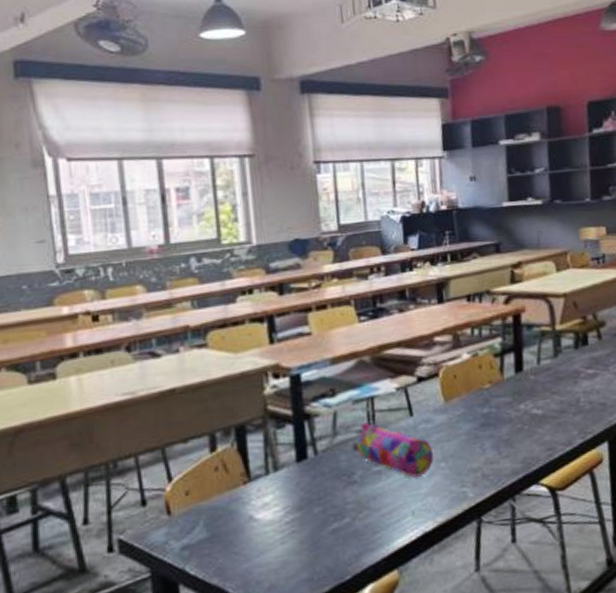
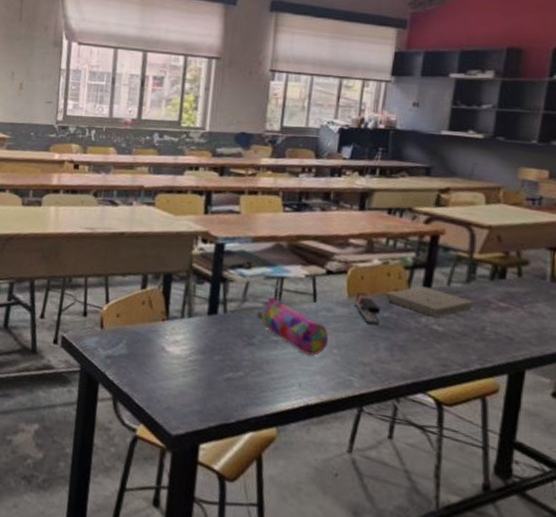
stapler: none [452,393,481,426] -> present [355,292,381,325]
book: none [482,371,565,401] -> present [386,286,474,317]

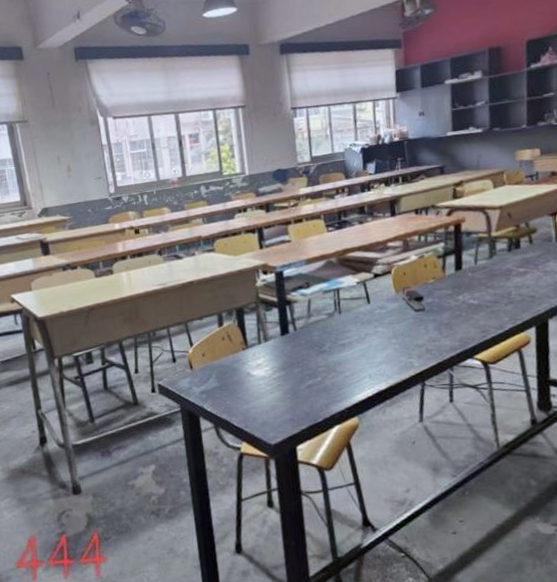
pencil case: present [256,297,329,356] -> none [322,308,387,350]
book: present [386,286,474,317] -> none [427,269,498,293]

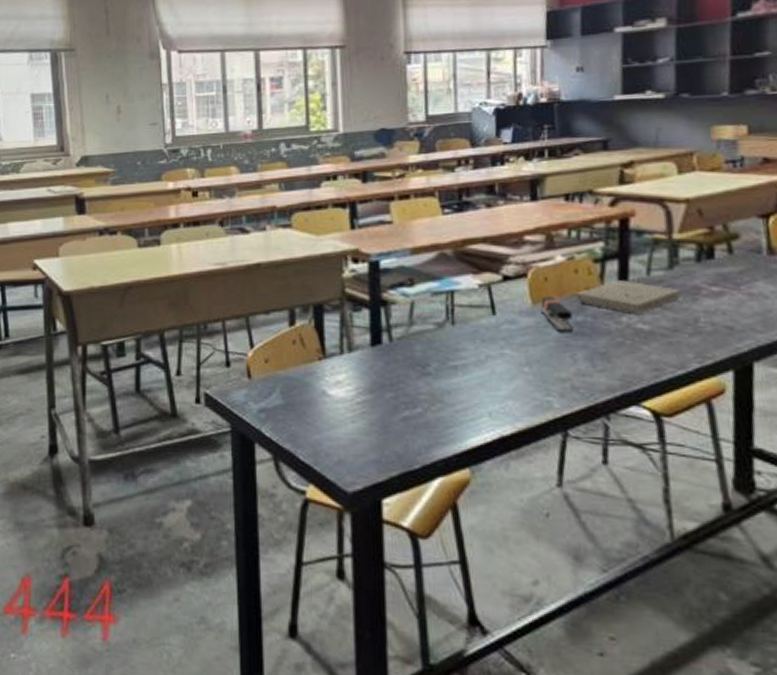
book: none [427,269,498,293] -> present [576,280,681,313]

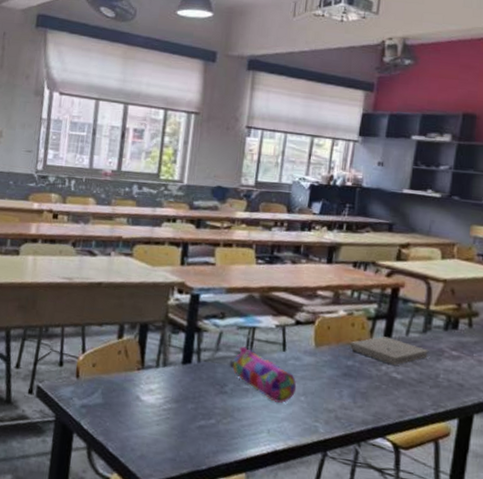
pencil case: none [428,316,517,378] -> present [229,346,297,403]
stapler: present [541,297,573,333] -> none [321,342,346,374]

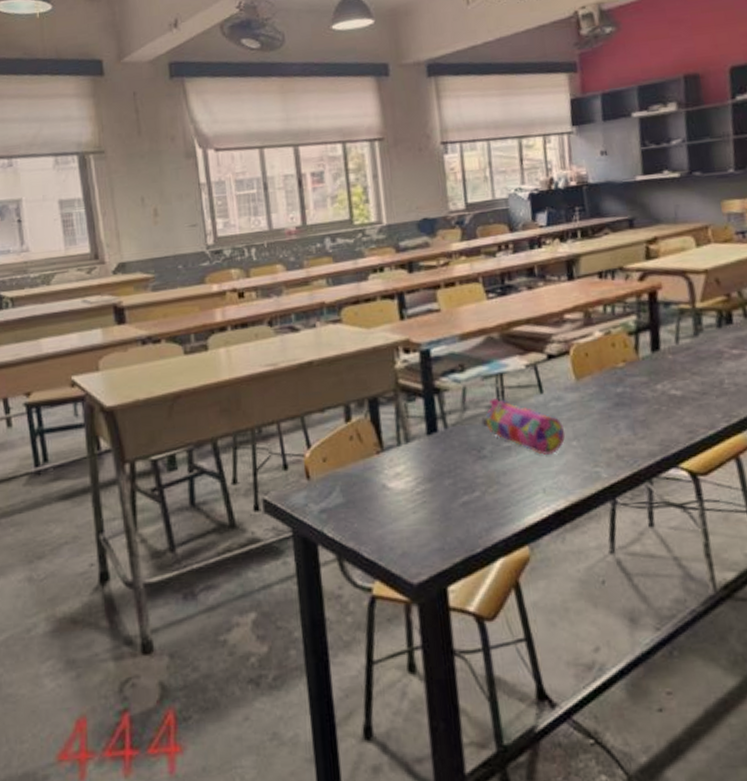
book: present [350,336,429,365] -> none [615,350,706,381]

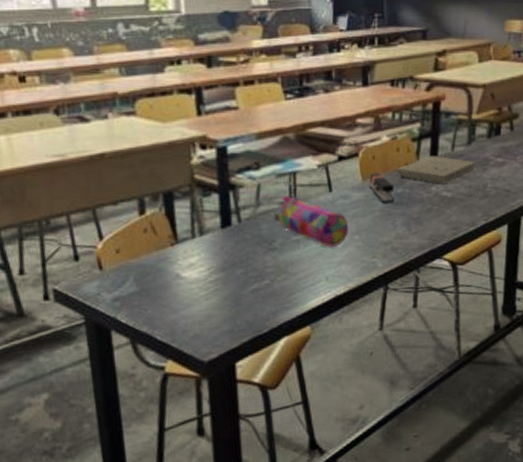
stapler: none [583,371,614,405] -> present [369,173,395,204]
book: none [615,350,706,381] -> present [398,156,475,184]

